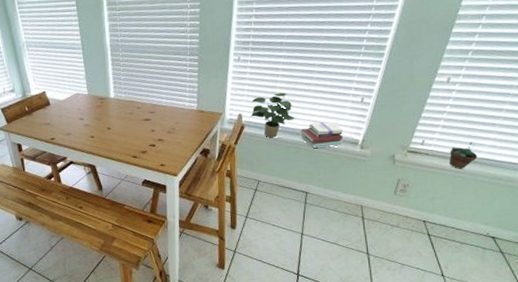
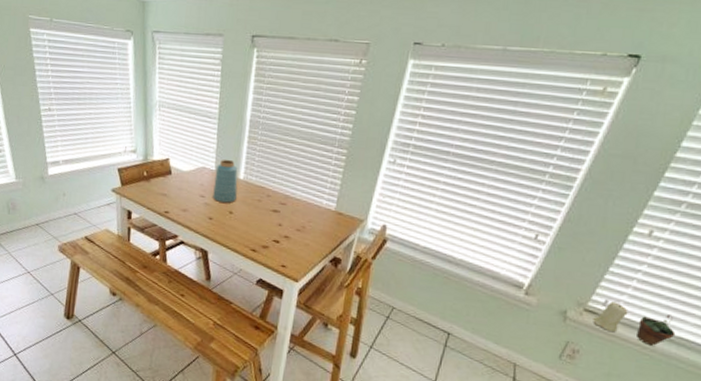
vase: none [88,82,112,121] -> present [213,159,238,203]
potted plant: present [250,92,296,138] -> none [396,209,451,261]
books: present [300,122,344,149] -> none [452,252,507,286]
candle: none [415,140,441,165] -> present [593,301,628,333]

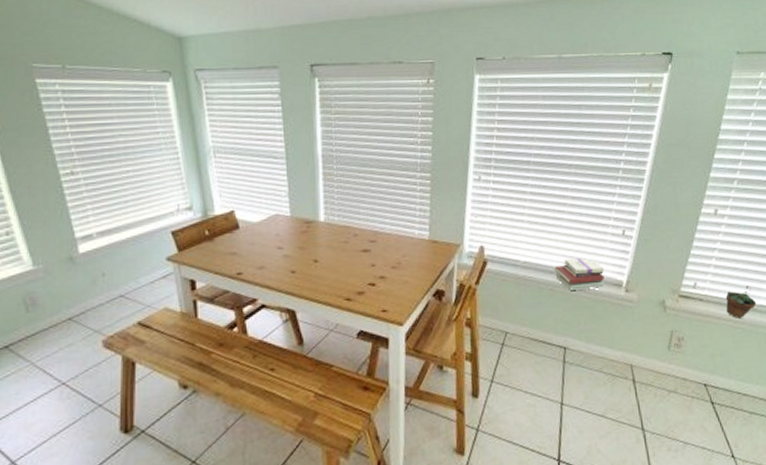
vase: present [213,159,238,203] -> none [291,201,321,251]
books: none [452,252,507,286] -> present [554,258,605,292]
candle: present [593,301,628,333] -> none [688,283,715,313]

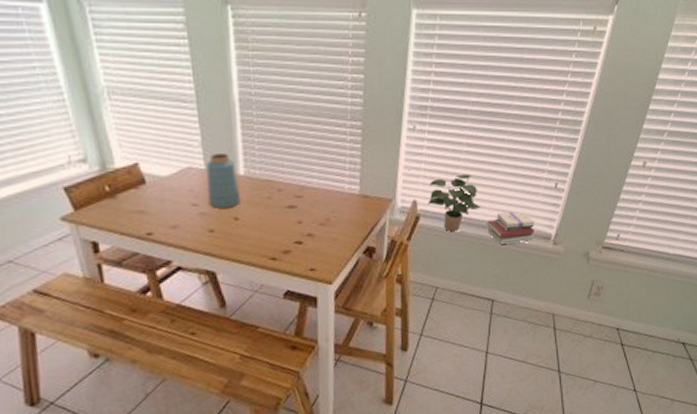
vase: none [291,201,321,251] -> present [205,152,242,208]
potted plant: none [494,220,549,277] -> present [427,173,482,232]
succulent plant: present [725,285,757,318] -> none [643,236,671,267]

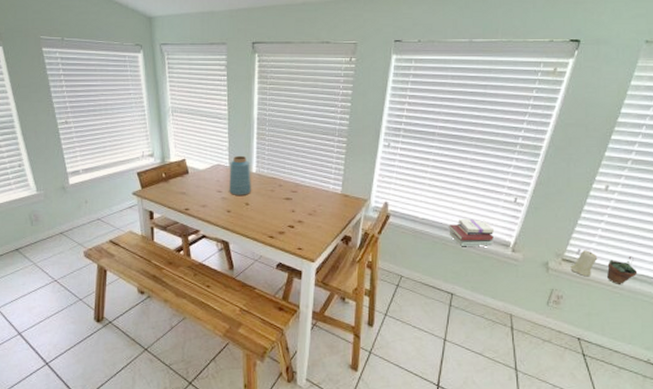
potted plant: present [427,173,482,232] -> none [397,184,445,231]
candle: none [610,234,635,263] -> present [570,250,598,277]
succulent plant: none [643,236,671,267] -> present [606,256,638,284]

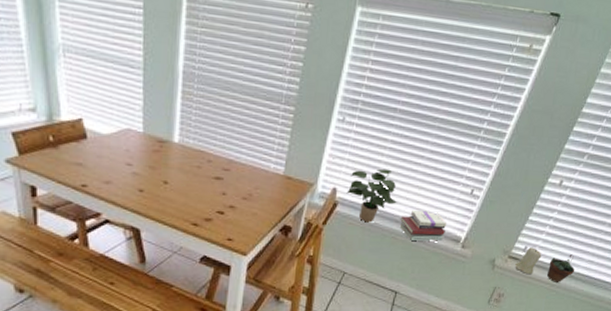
vase: present [229,155,252,195] -> none [142,118,173,171]
potted plant: none [397,184,445,231] -> present [346,168,398,223]

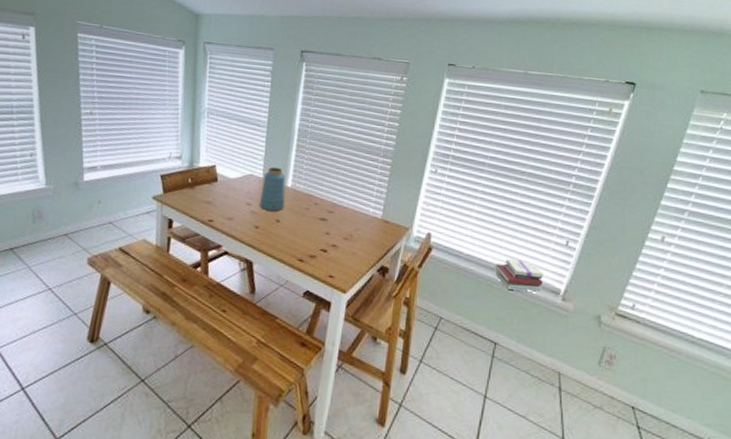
vase: none [142,118,173,171] -> present [259,166,286,211]
potted plant: present [346,168,398,223] -> none [440,217,492,269]
candle: present [515,247,542,275] -> none [624,305,654,336]
succulent plant: present [546,254,575,282] -> none [662,316,696,348]

